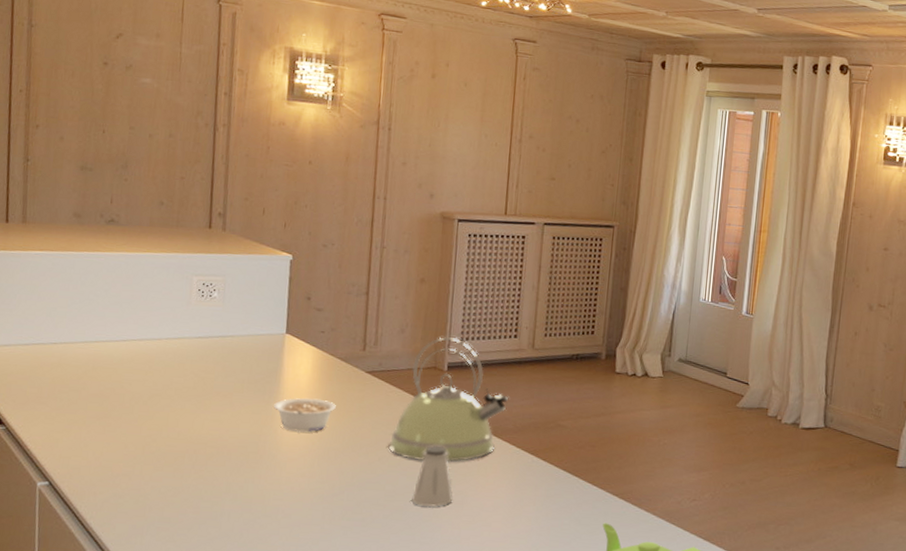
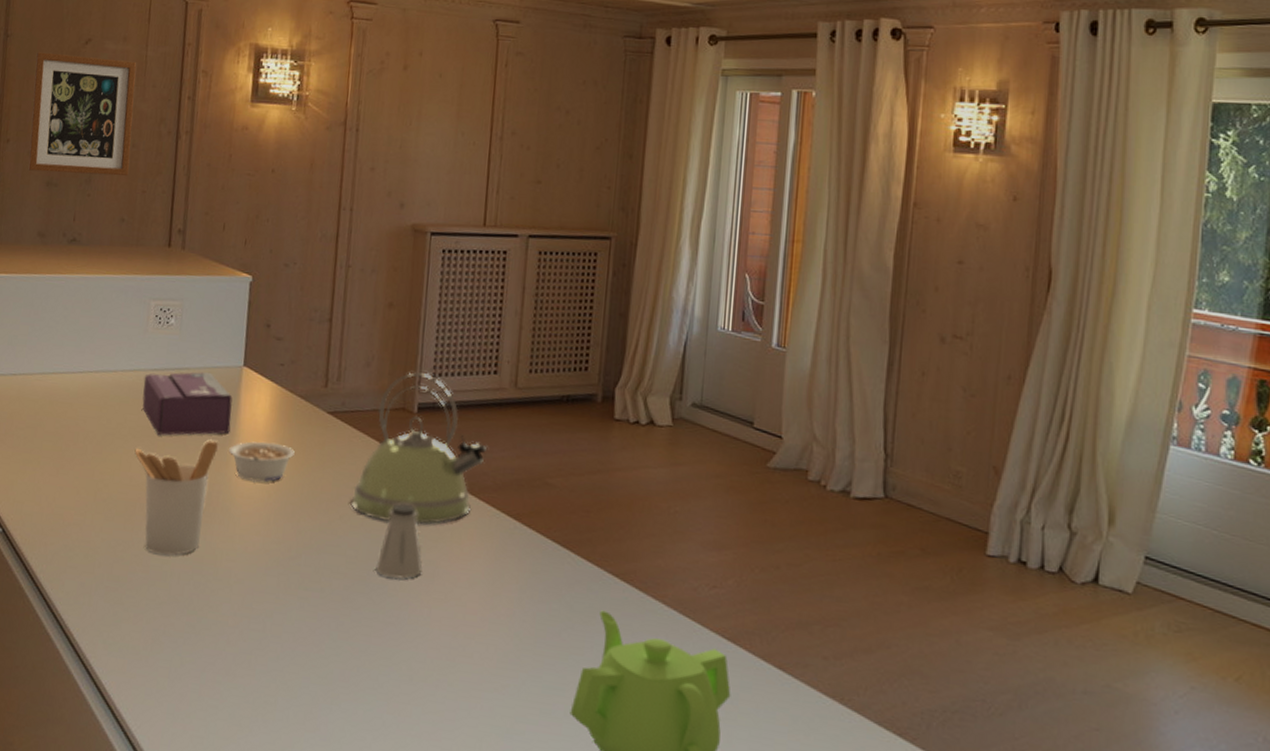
wall art: none [60,43,171,163] -> present [28,52,137,176]
utensil holder: none [181,398,263,498] -> present [134,440,218,556]
tissue box: none [187,339,277,395] -> present [142,372,233,436]

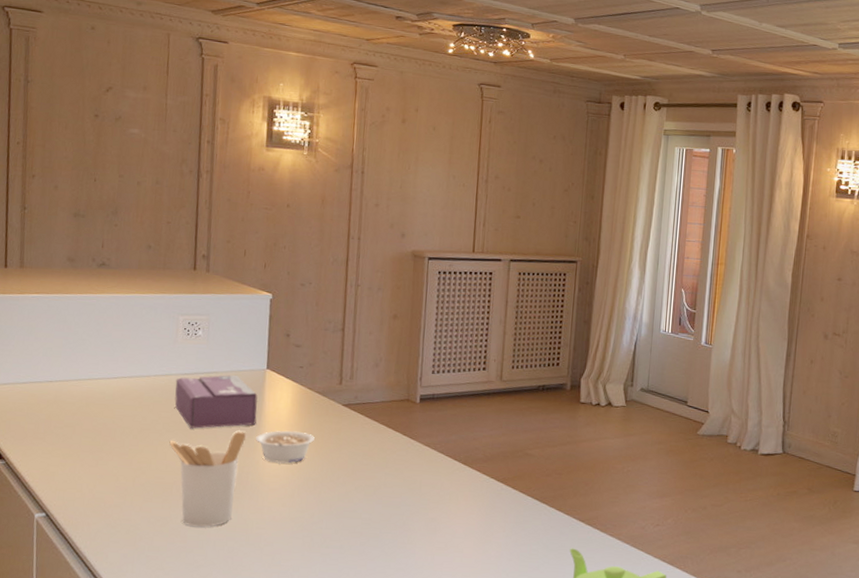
wall art: present [28,52,137,176] -> none [55,97,157,209]
kettle: present [351,371,488,525] -> none [364,369,479,491]
saltshaker: present [376,504,423,579] -> none [387,475,427,535]

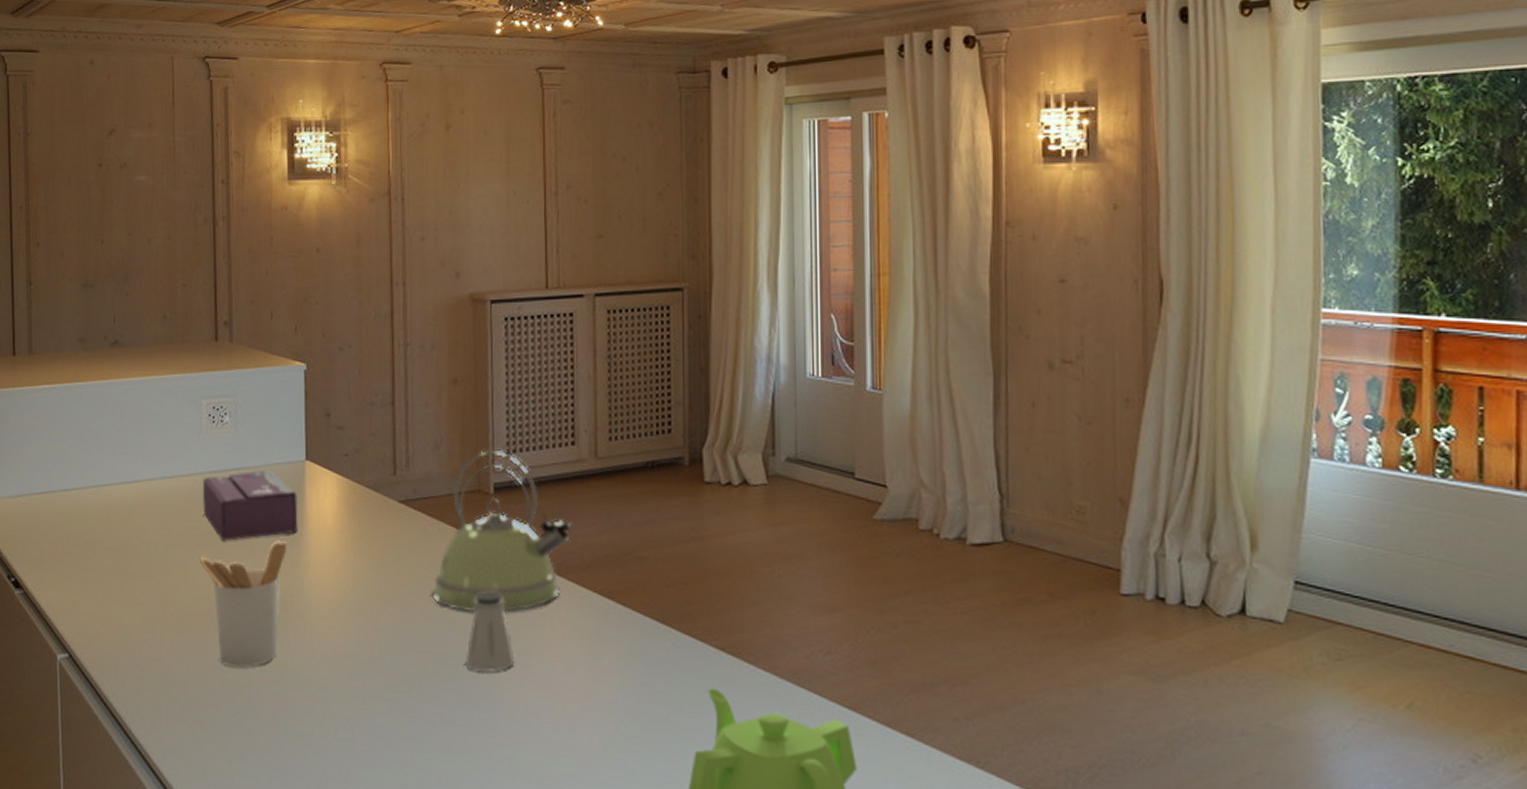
legume: present [256,430,315,464] -> none [298,538,368,582]
kettle: none [364,369,479,491] -> present [432,449,572,613]
saltshaker: none [387,475,427,535] -> present [465,592,515,673]

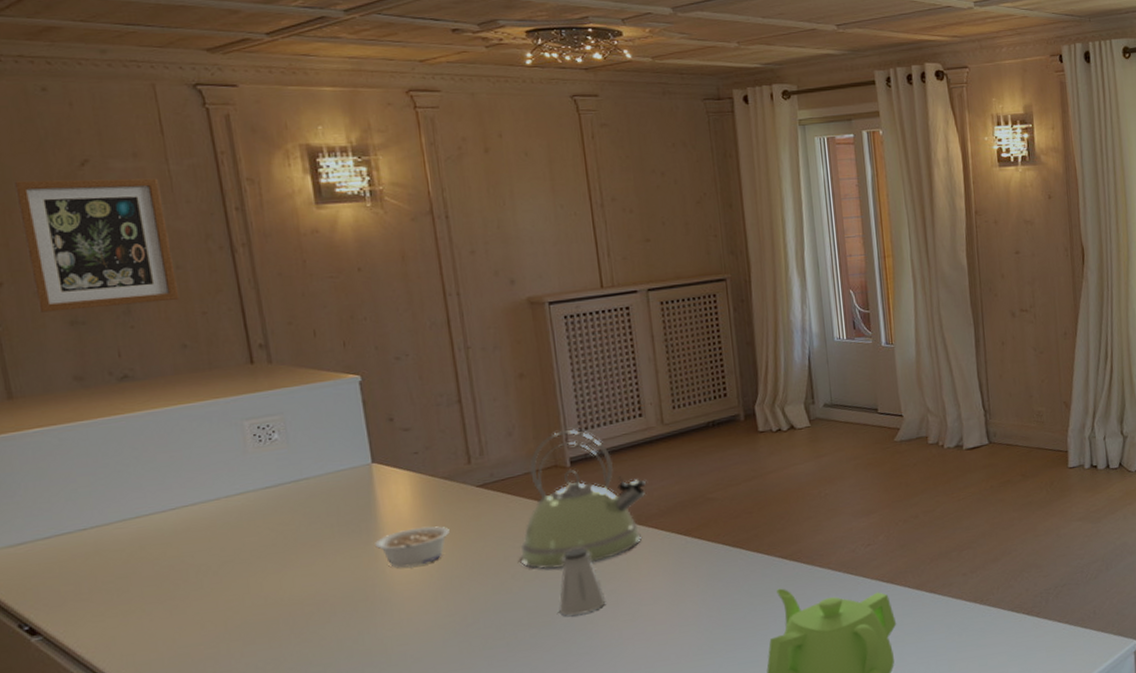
wall art: none [59,147,167,274] -> present [13,178,180,313]
utensil holder: present [199,542,286,668] -> none [263,540,363,661]
tissue box: present [202,469,298,541] -> none [255,476,372,549]
legume: none [298,538,368,582] -> present [375,526,450,568]

